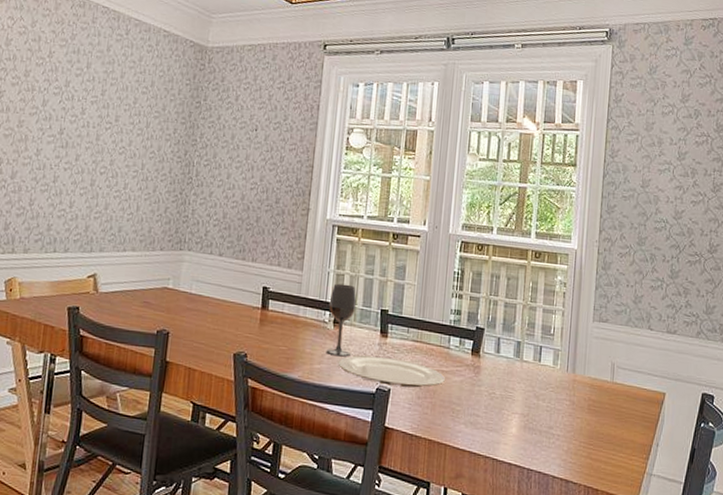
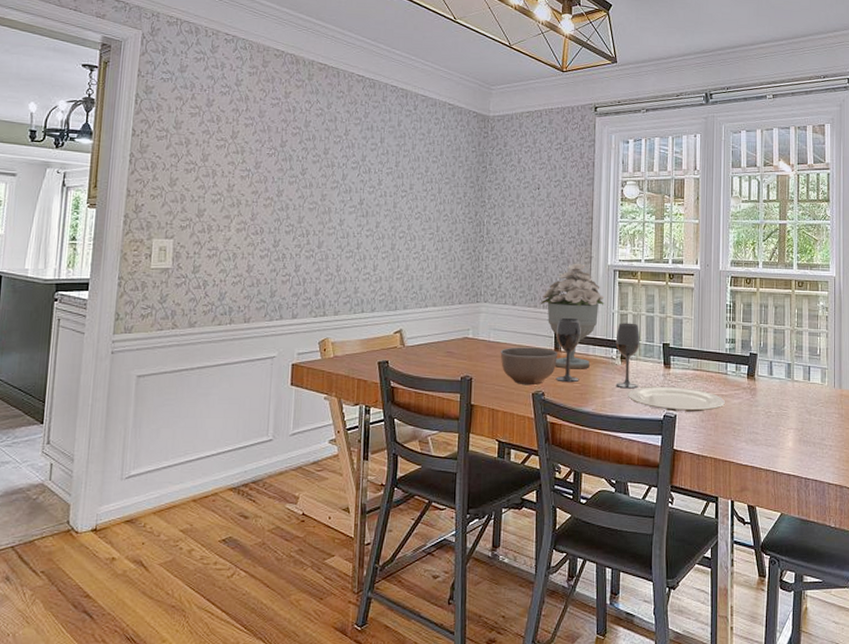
bowl: none [201,301,265,345] -> present [500,347,557,386]
bouquet: none [249,214,321,332] -> present [540,263,605,369]
wine glass: none [260,274,293,346] -> present [555,318,581,383]

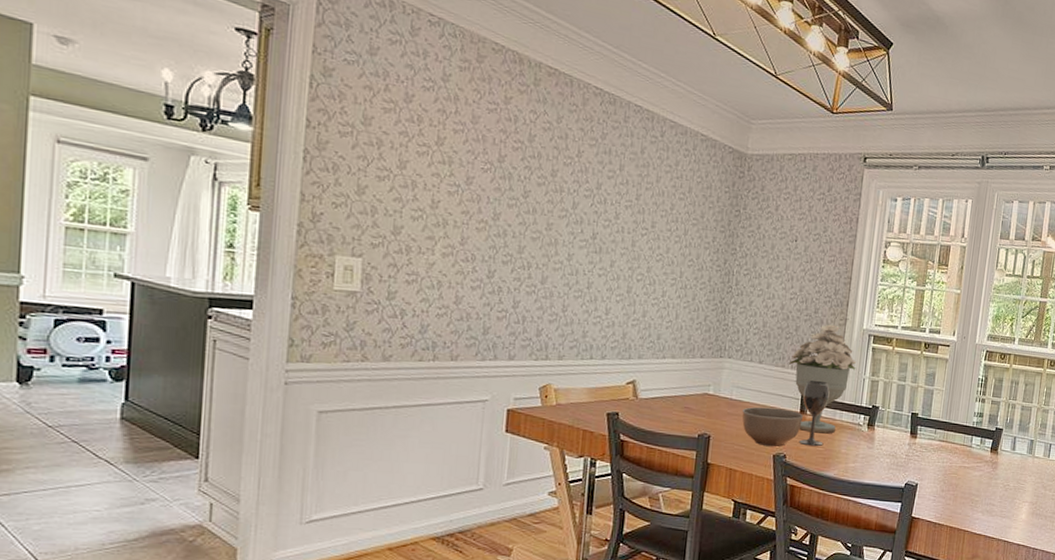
wine glass: present [615,322,640,389] -> none [860,389,890,456]
plate: present [627,387,726,412] -> none [871,454,968,482]

